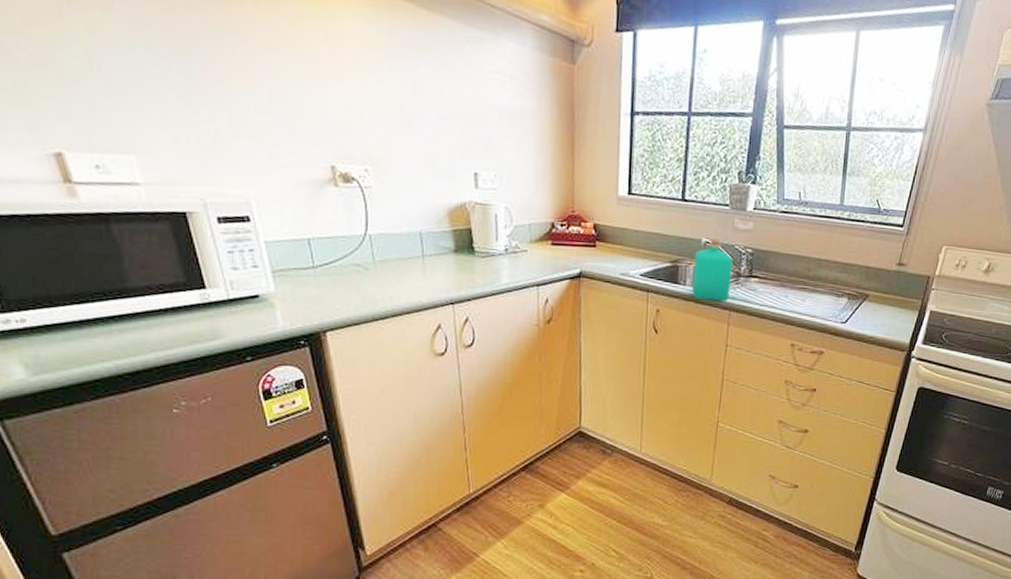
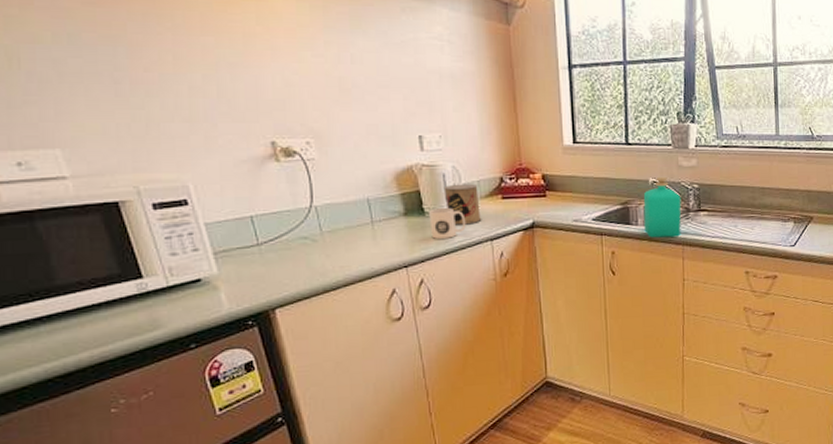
mug: none [478,248,514,280] -> present [429,208,466,239]
tin can: none [495,225,530,268] -> present [443,183,481,225]

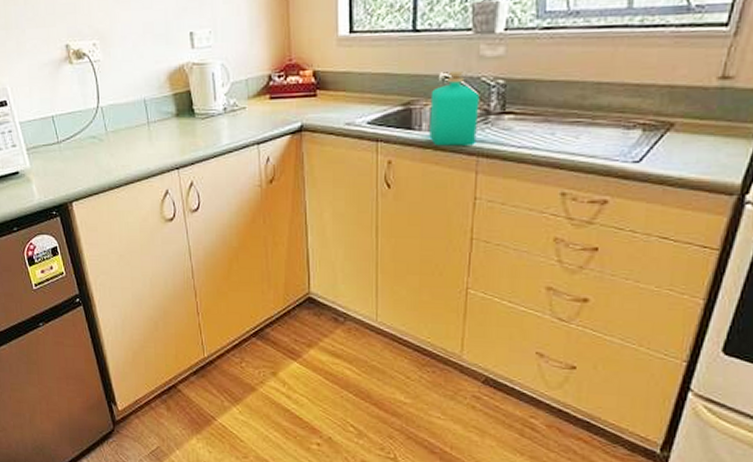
mug: present [429,208,466,239] -> none [199,109,233,141]
tin can: present [443,183,481,225] -> none [212,82,248,127]

